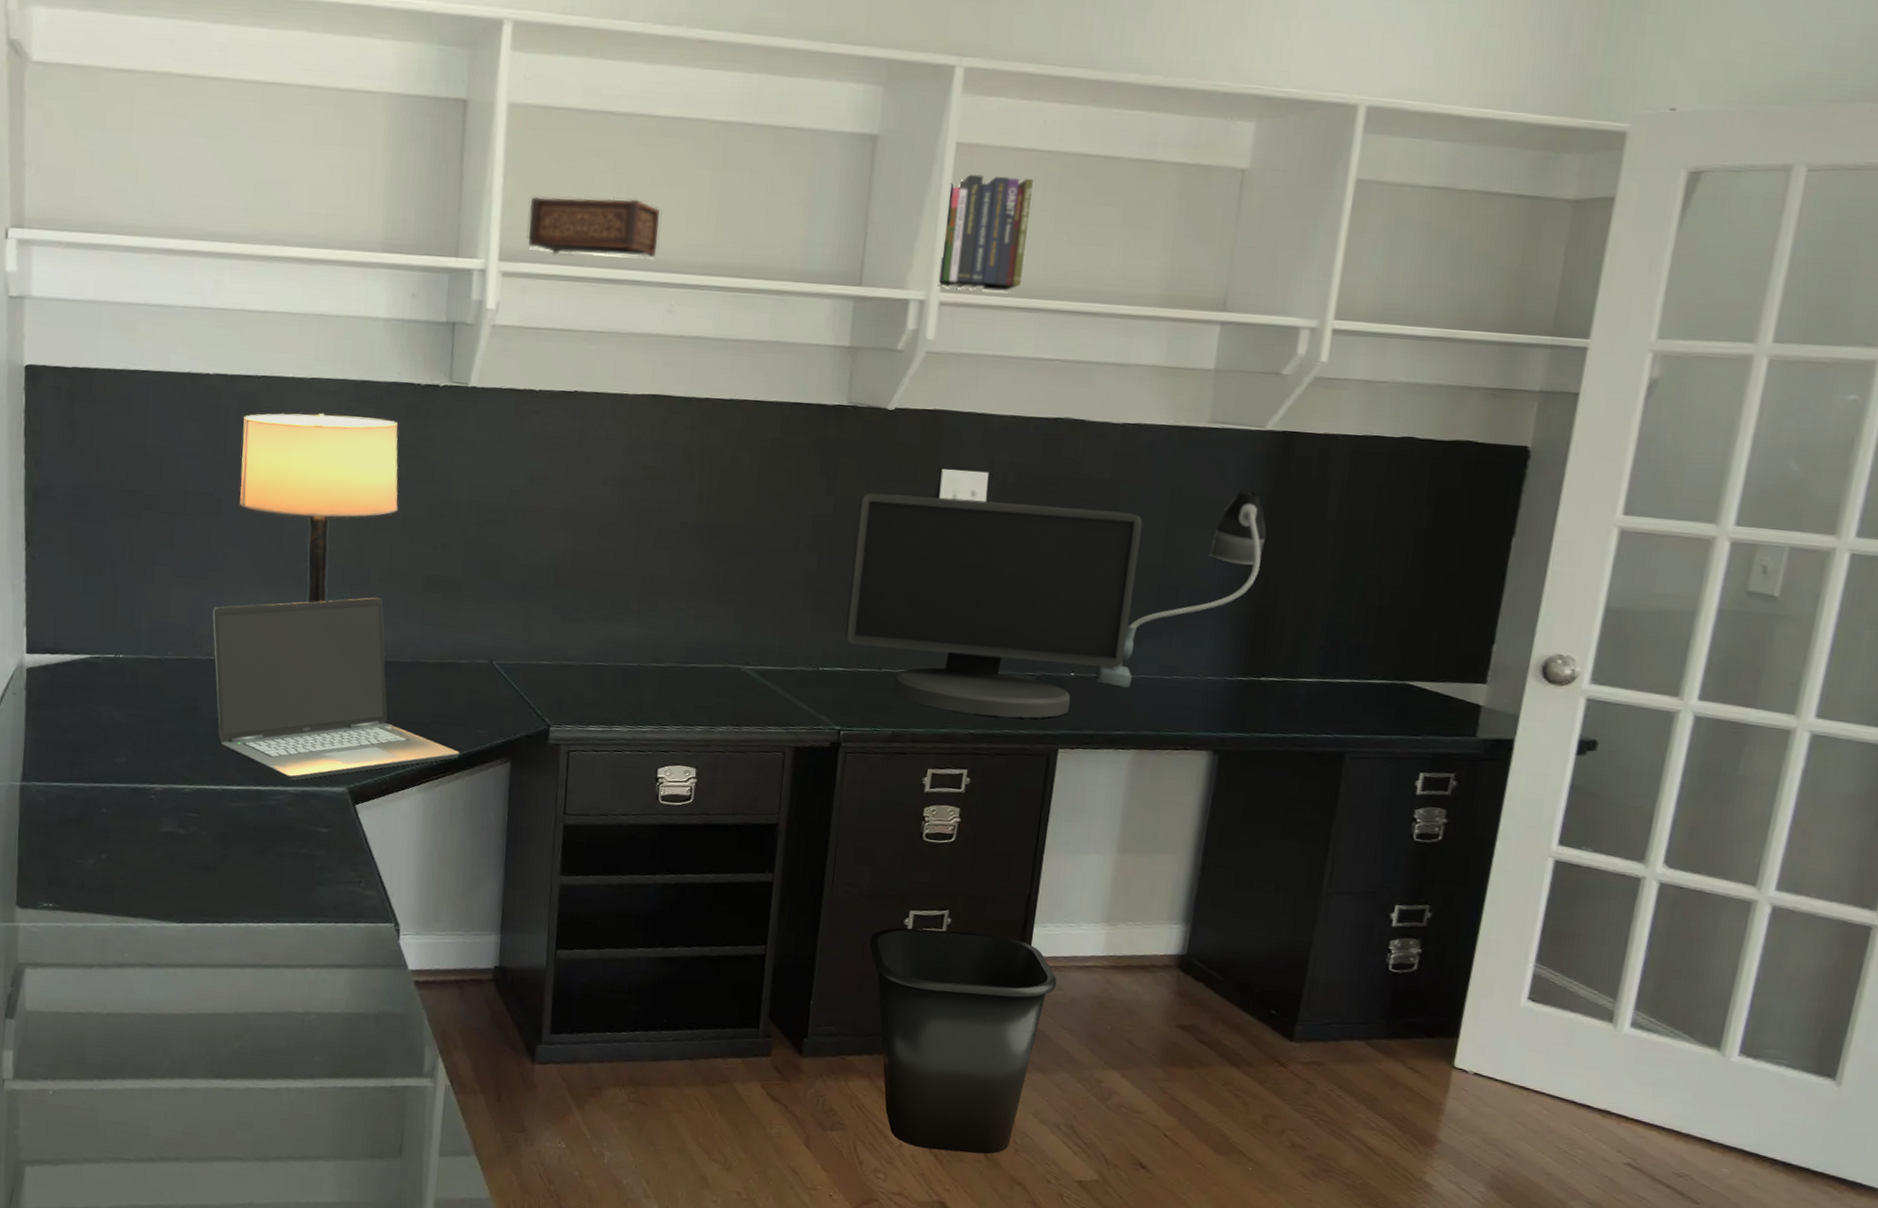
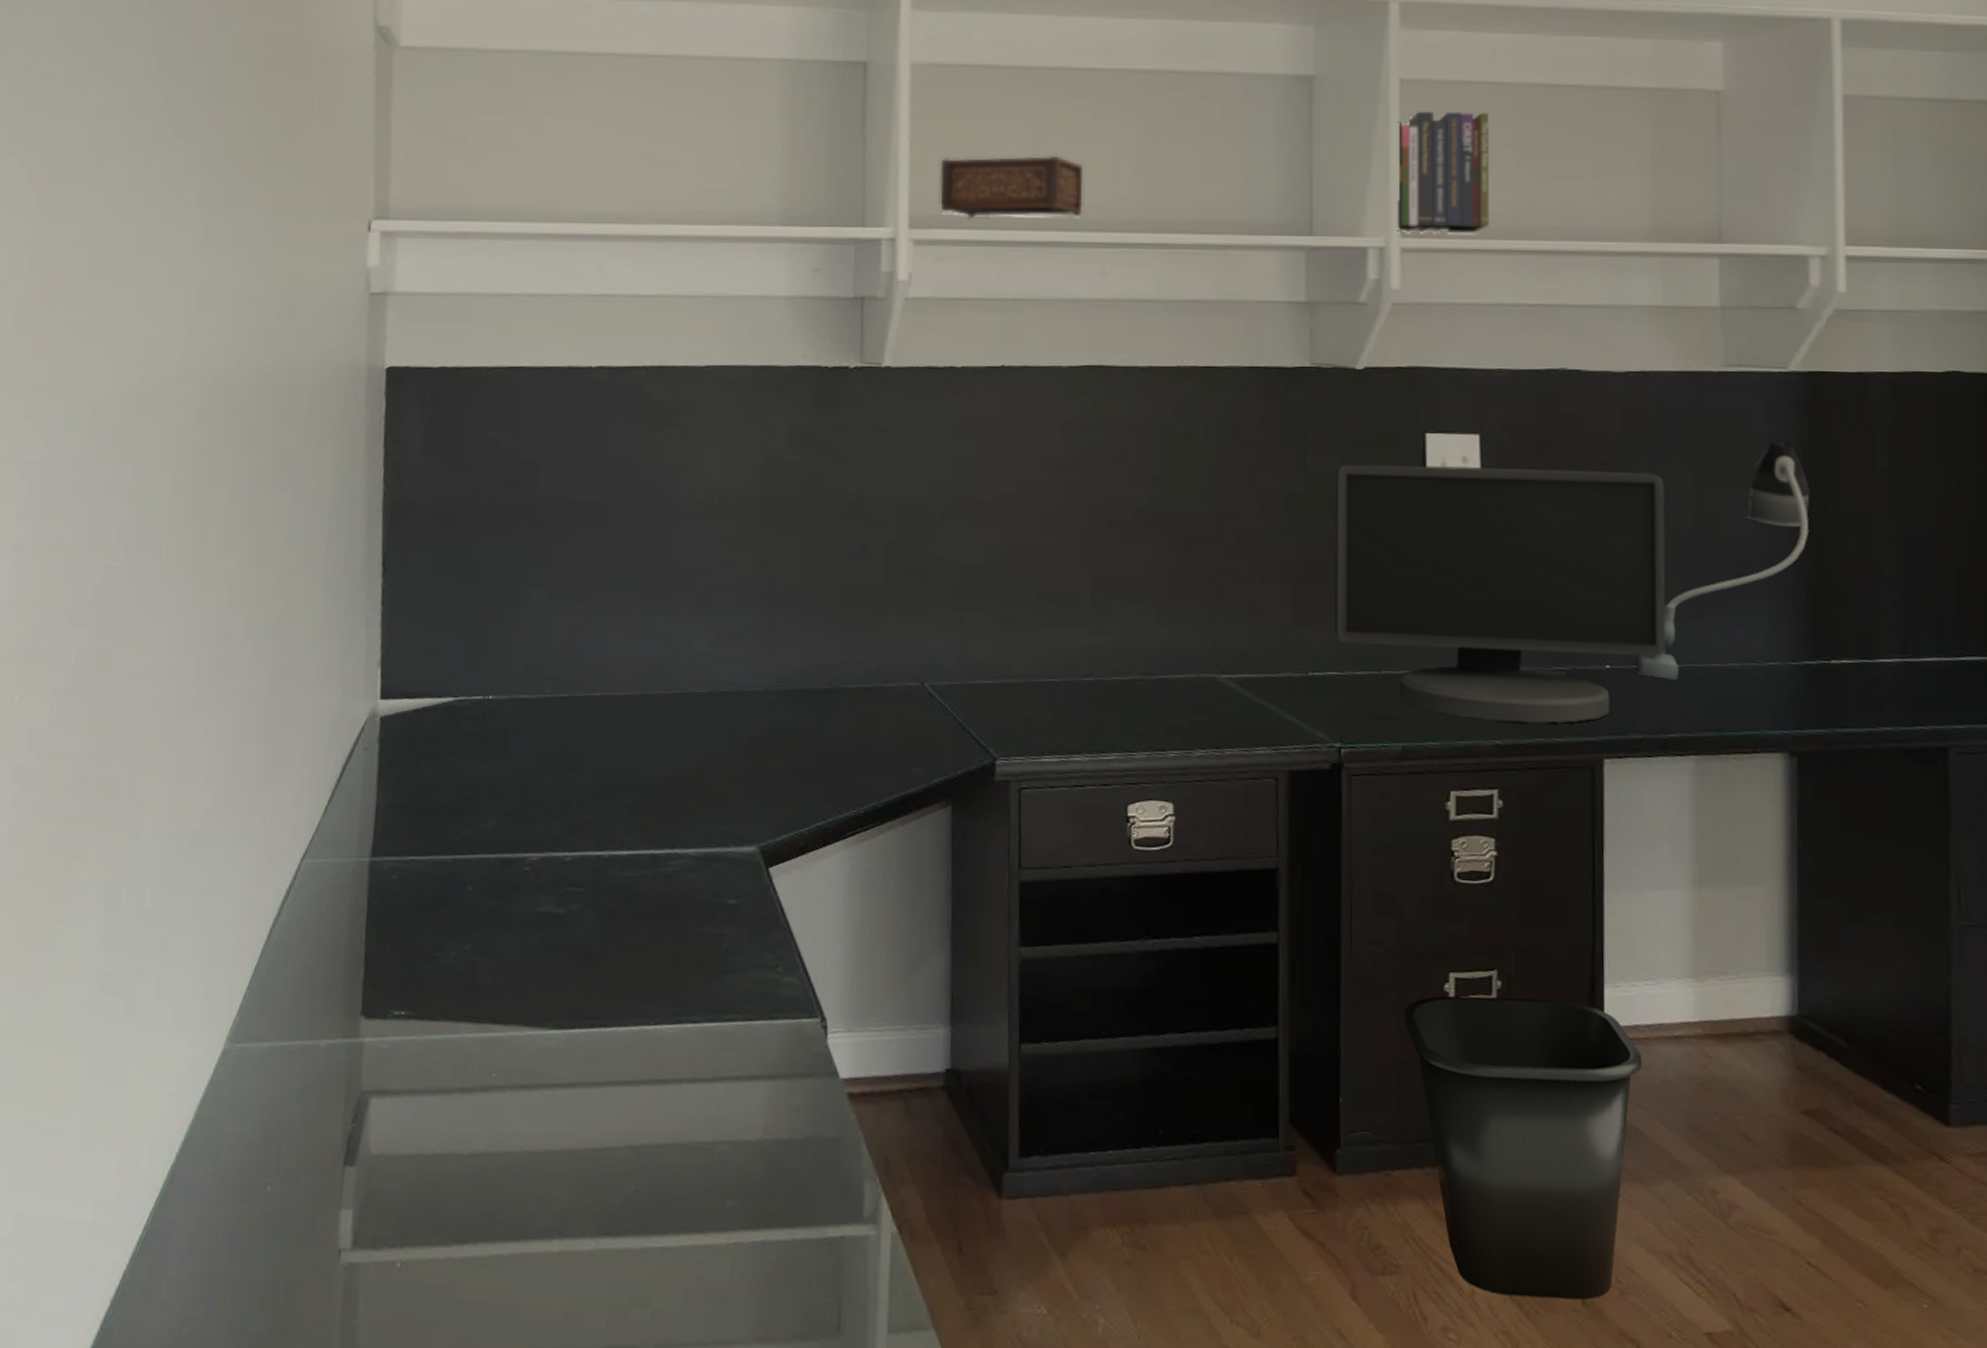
laptop: present [212,597,460,781] -> none [596,613,891,841]
table lamp: present [238,413,399,603] -> none [626,405,808,624]

